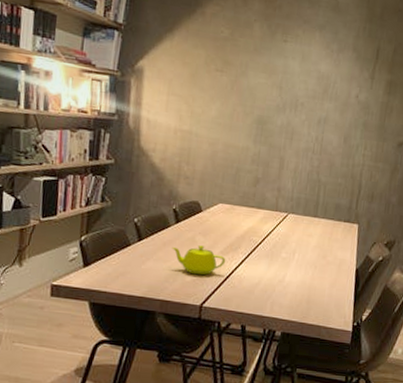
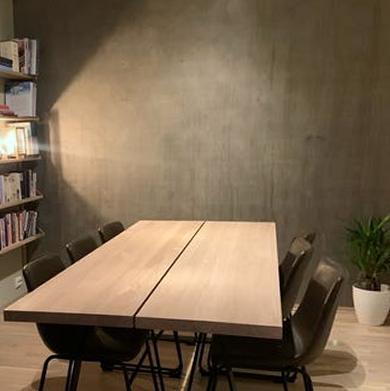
teapot: present [172,245,226,275] -> none [102,261,152,289]

